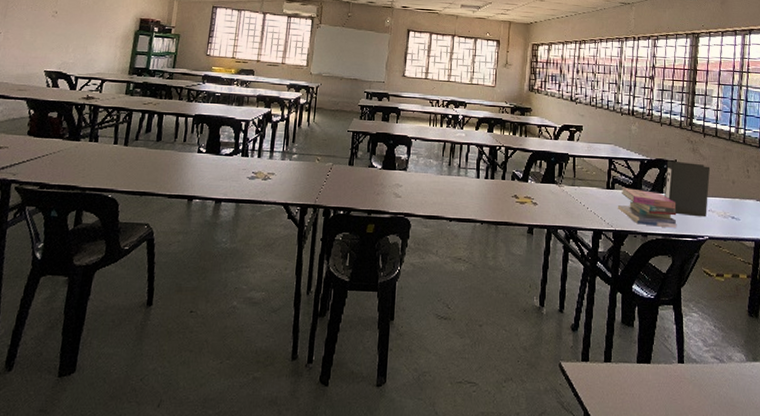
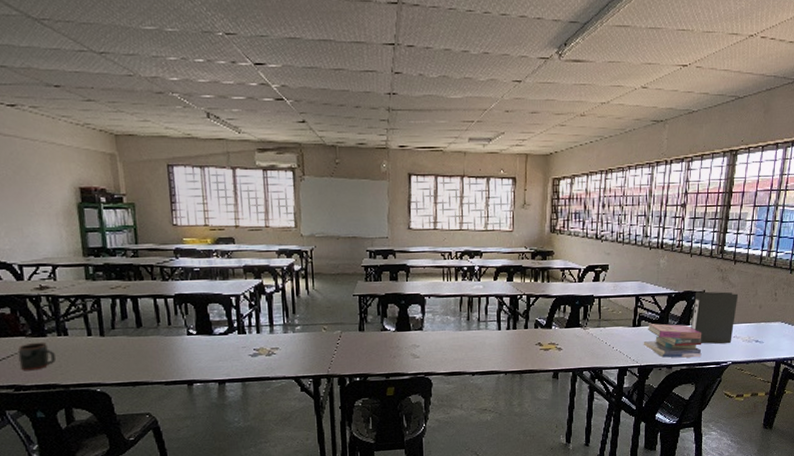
mug: none [50,145,83,171] -> present [17,342,56,371]

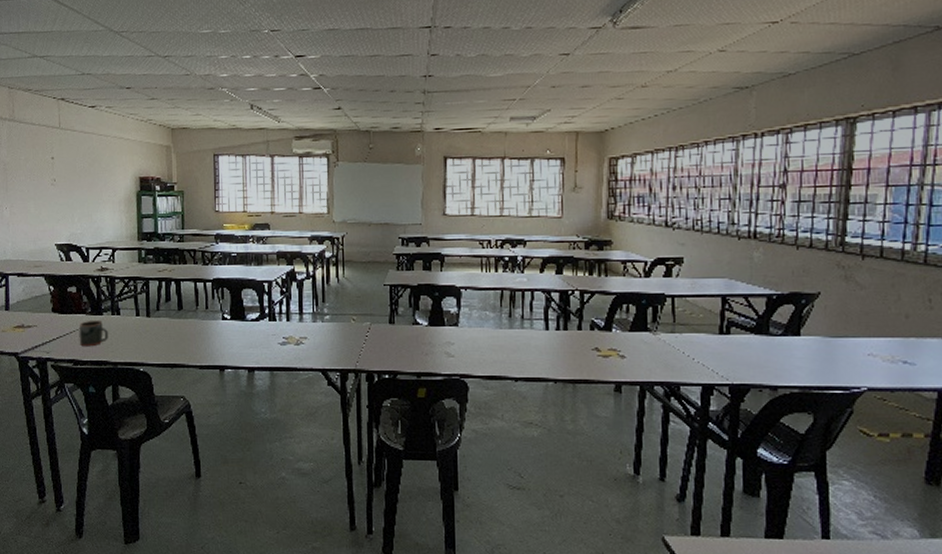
books: present [643,323,702,358] -> none [734,332,821,380]
binder: present [691,291,739,344] -> none [802,293,872,364]

